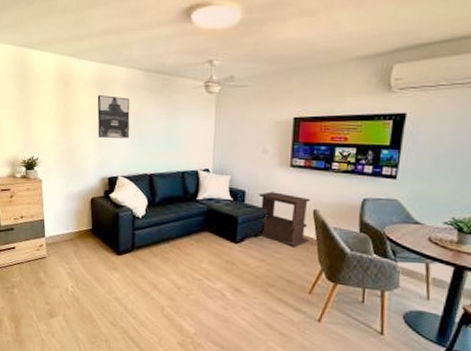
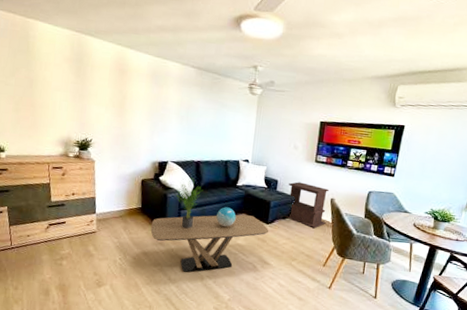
wall art: present [97,95,130,139] -> none [150,86,182,128]
coffee table: none [103,233,238,302] -> present [150,215,269,273]
potted plant: none [128,193,157,252] -> present [176,177,202,229]
decorative sphere: none [175,225,198,248] -> present [216,207,236,227]

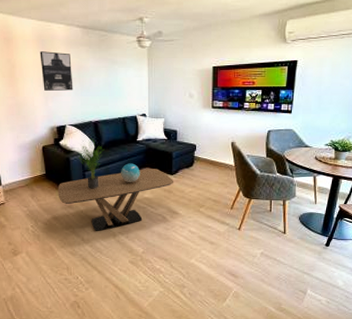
wall art: none [150,86,182,128] -> present [40,51,73,91]
side table: present [285,182,329,229] -> none [188,130,229,174]

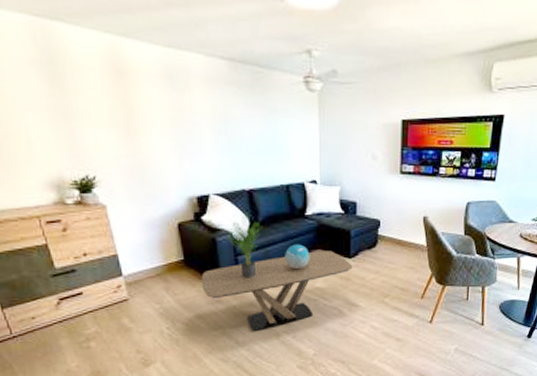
wall art: present [40,51,73,91] -> none [168,91,219,148]

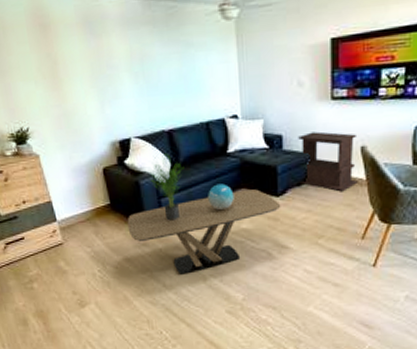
side table: none [370,201,420,256] -> present [298,131,358,192]

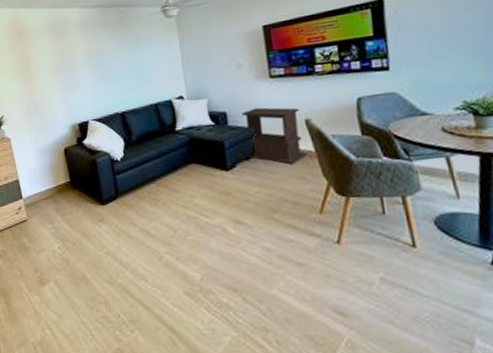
coffee table: present [127,189,281,274] -> none [85,164,232,252]
potted plant: present [148,153,183,221] -> none [104,133,136,197]
decorative sphere: present [208,184,234,210] -> none [159,159,185,185]

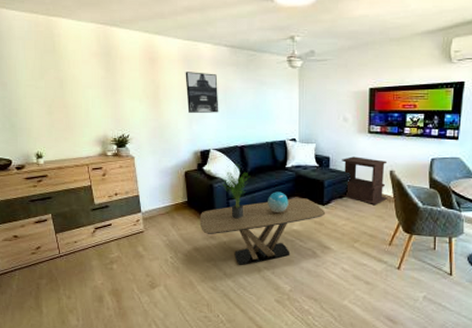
wall art: none [53,38,94,84] -> present [185,72,219,113]
coffee table: none [85,164,232,252] -> present [199,198,326,265]
potted plant: none [104,133,136,197] -> present [221,164,249,219]
decorative sphere: none [159,159,185,185] -> present [268,191,289,213]

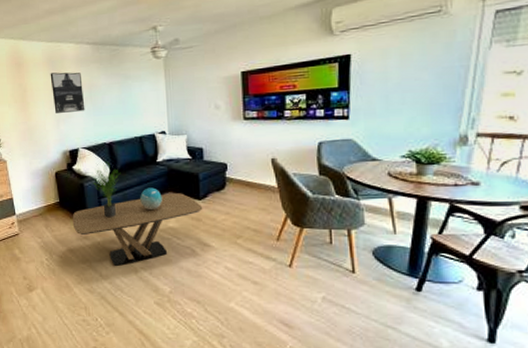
side table: present [341,156,387,206] -> none [216,145,270,198]

